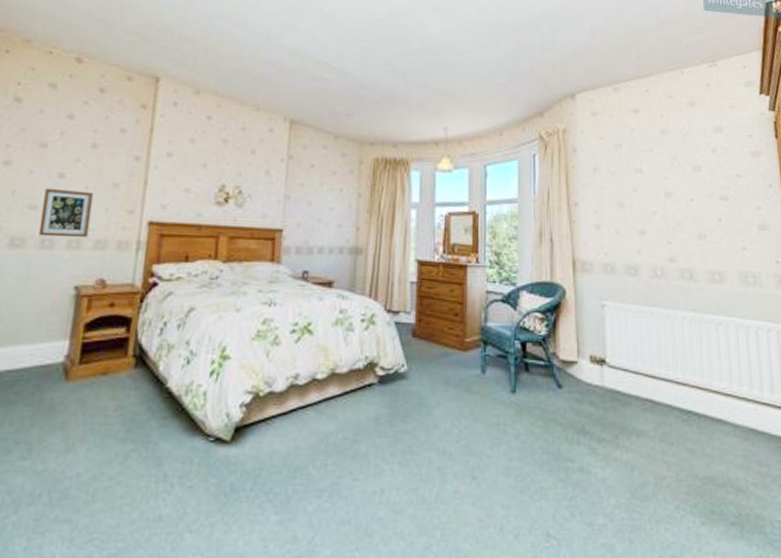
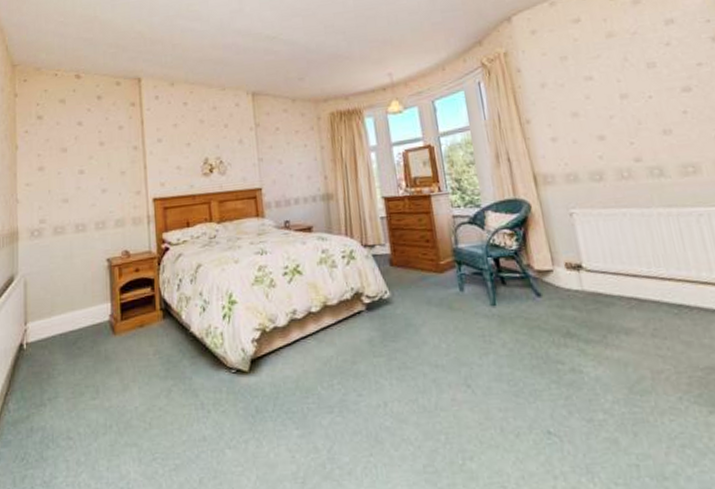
picture frame: present [38,188,94,238] -> none [72,181,110,223]

